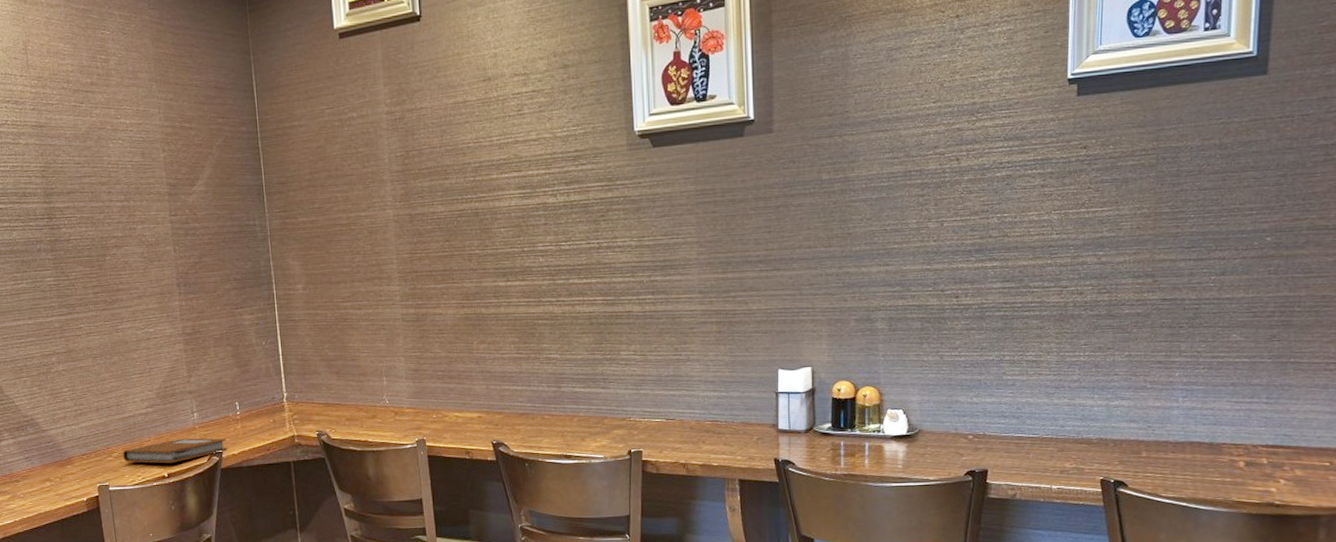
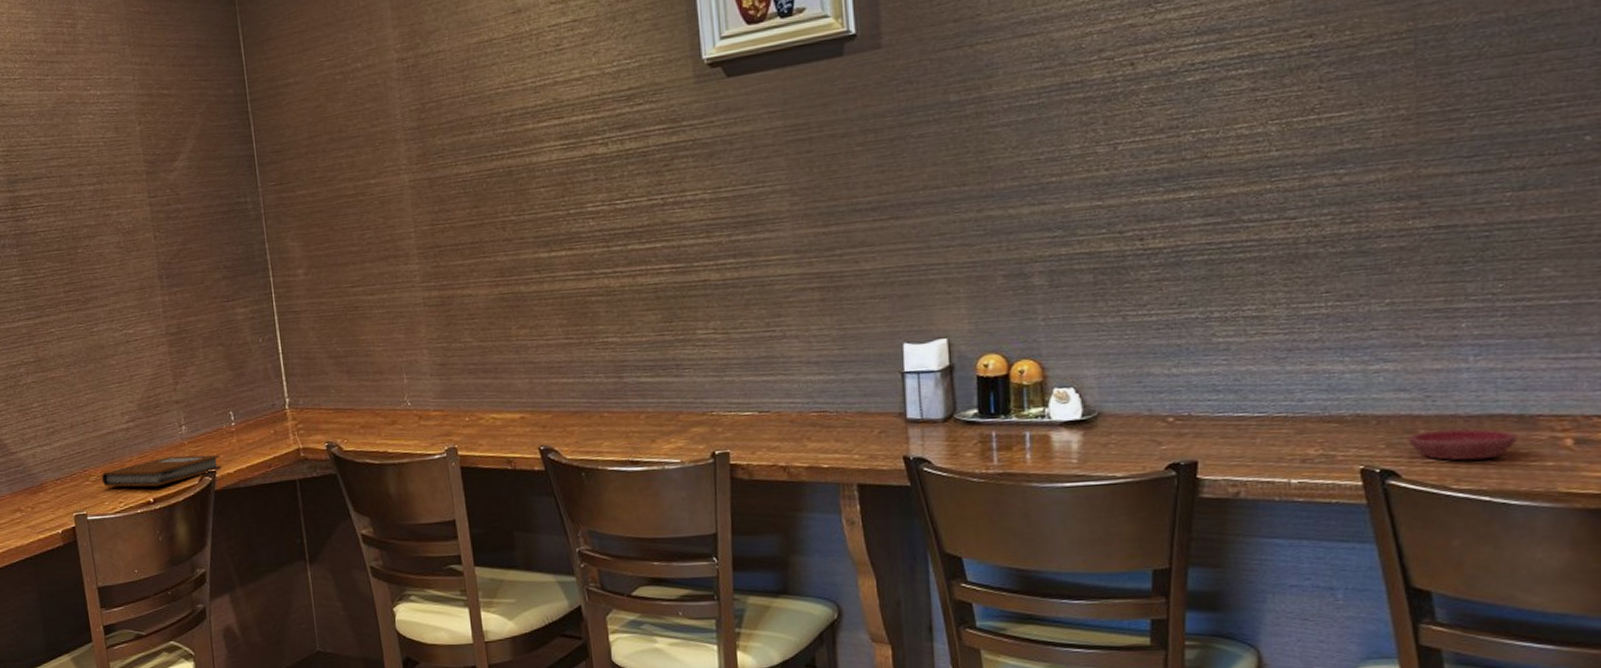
saucer: none [1134,451,1208,476] -> present [1407,428,1517,461]

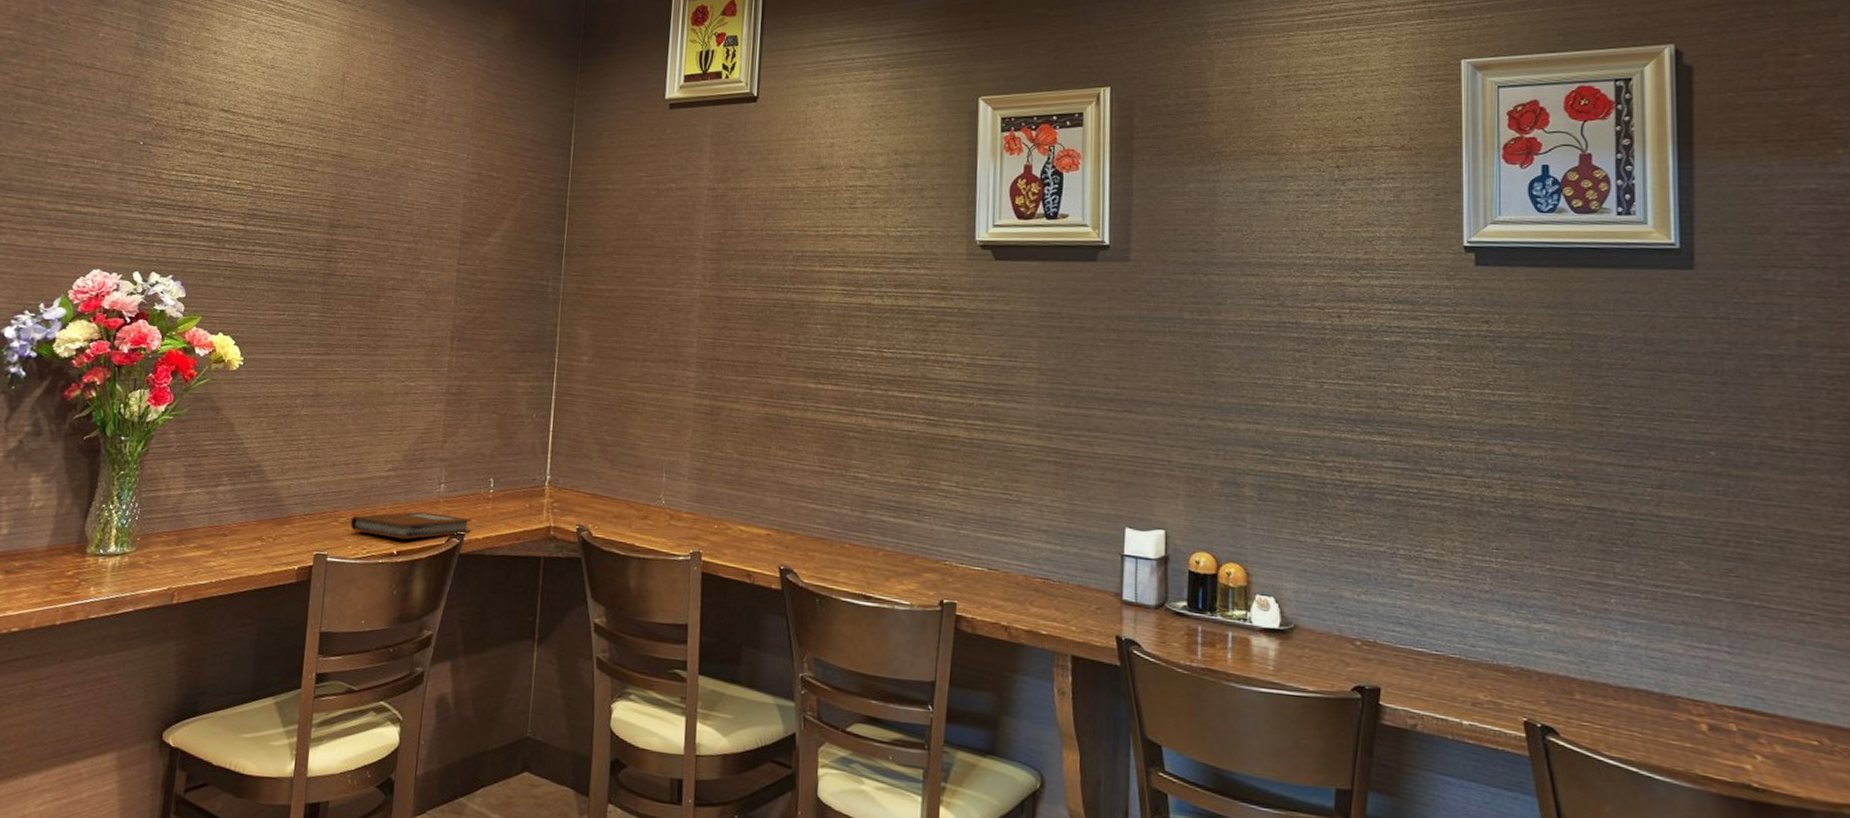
saucer: present [1407,428,1517,461] -> none [1565,694,1660,731]

